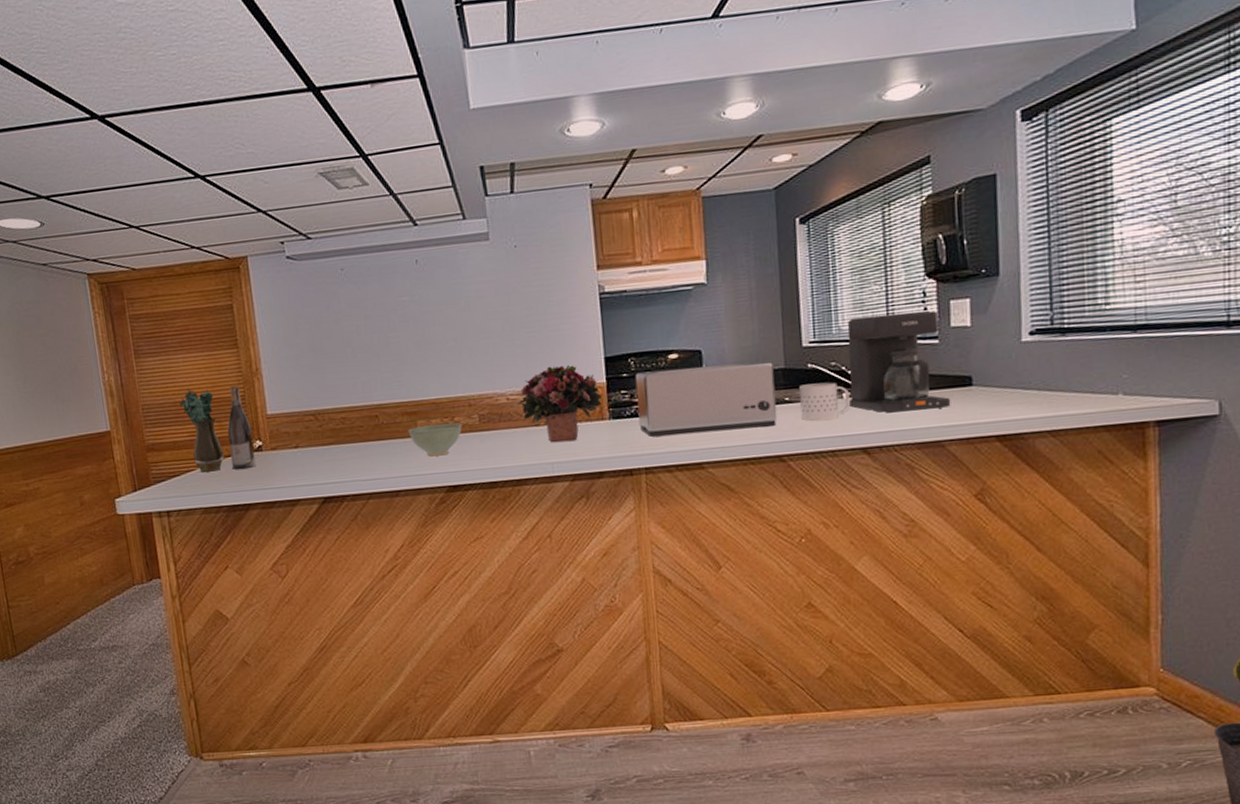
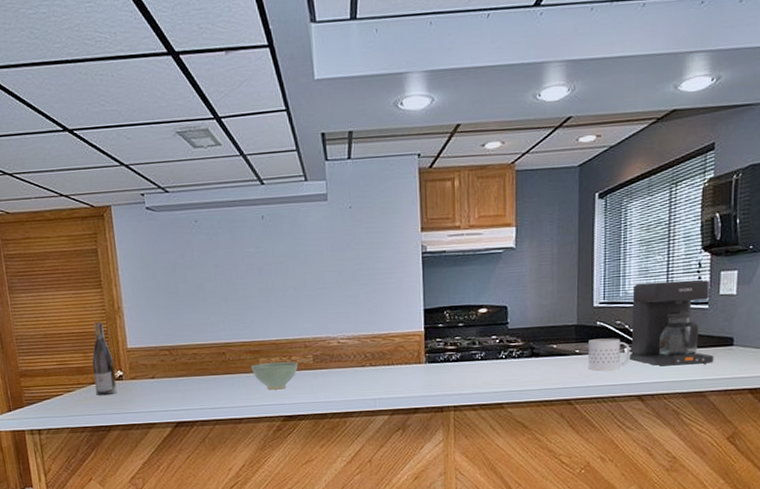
vase: present [180,389,224,473] -> none [50,323,89,397]
bouquet: present [518,365,602,443] -> none [347,315,420,382]
toaster: present [635,361,778,437] -> none [449,318,568,380]

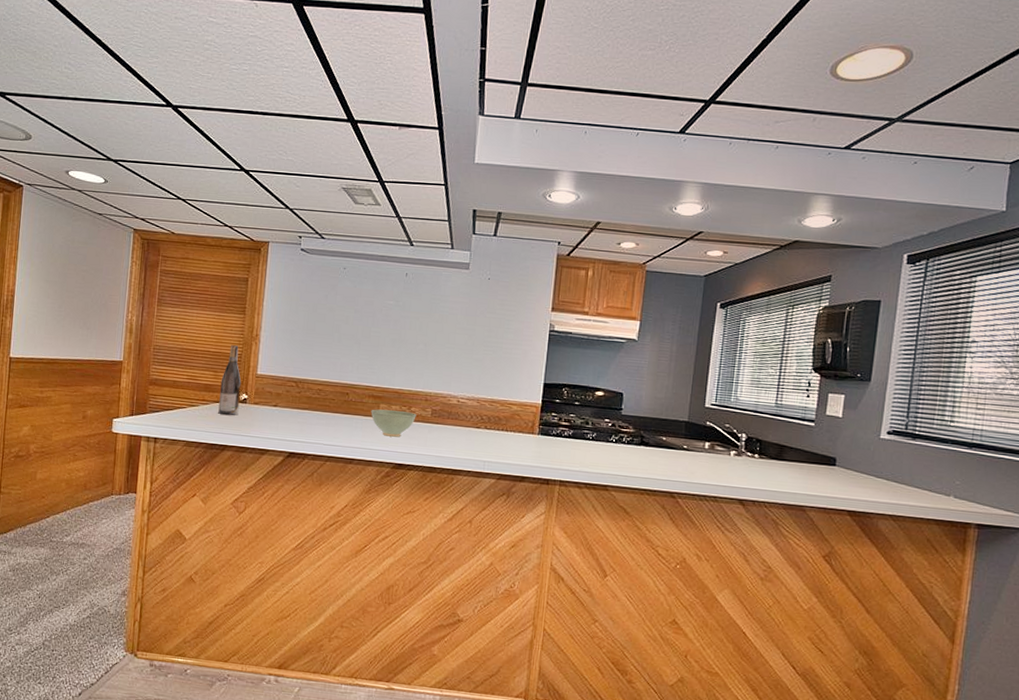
mug: present [587,338,630,372] -> none [693,437,736,472]
coffee maker: present [630,279,714,366] -> none [735,392,818,480]

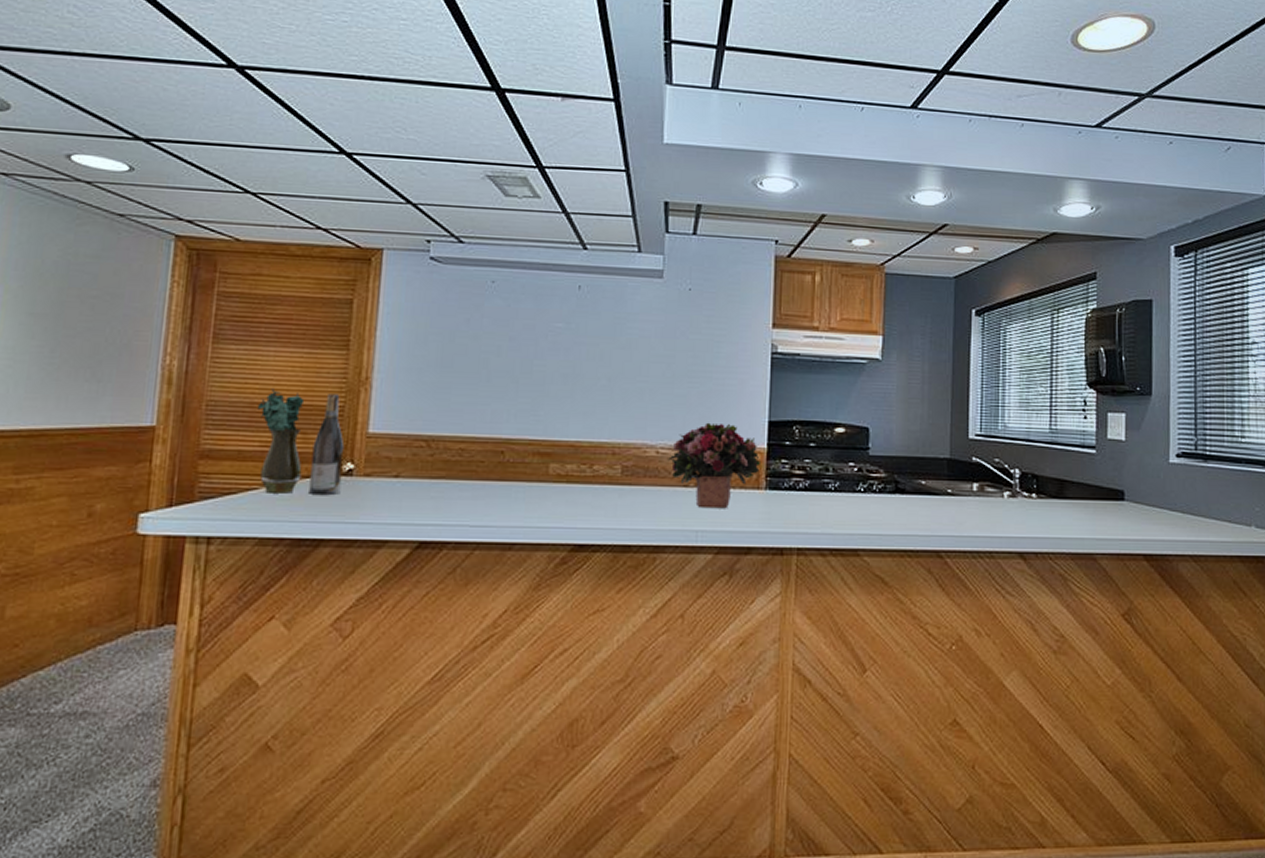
vase: none [186,339,216,412] -> present [258,389,305,494]
bowl: present [371,409,417,437] -> none [536,471,601,508]
bouquet: none [466,381,535,447] -> present [668,422,760,509]

